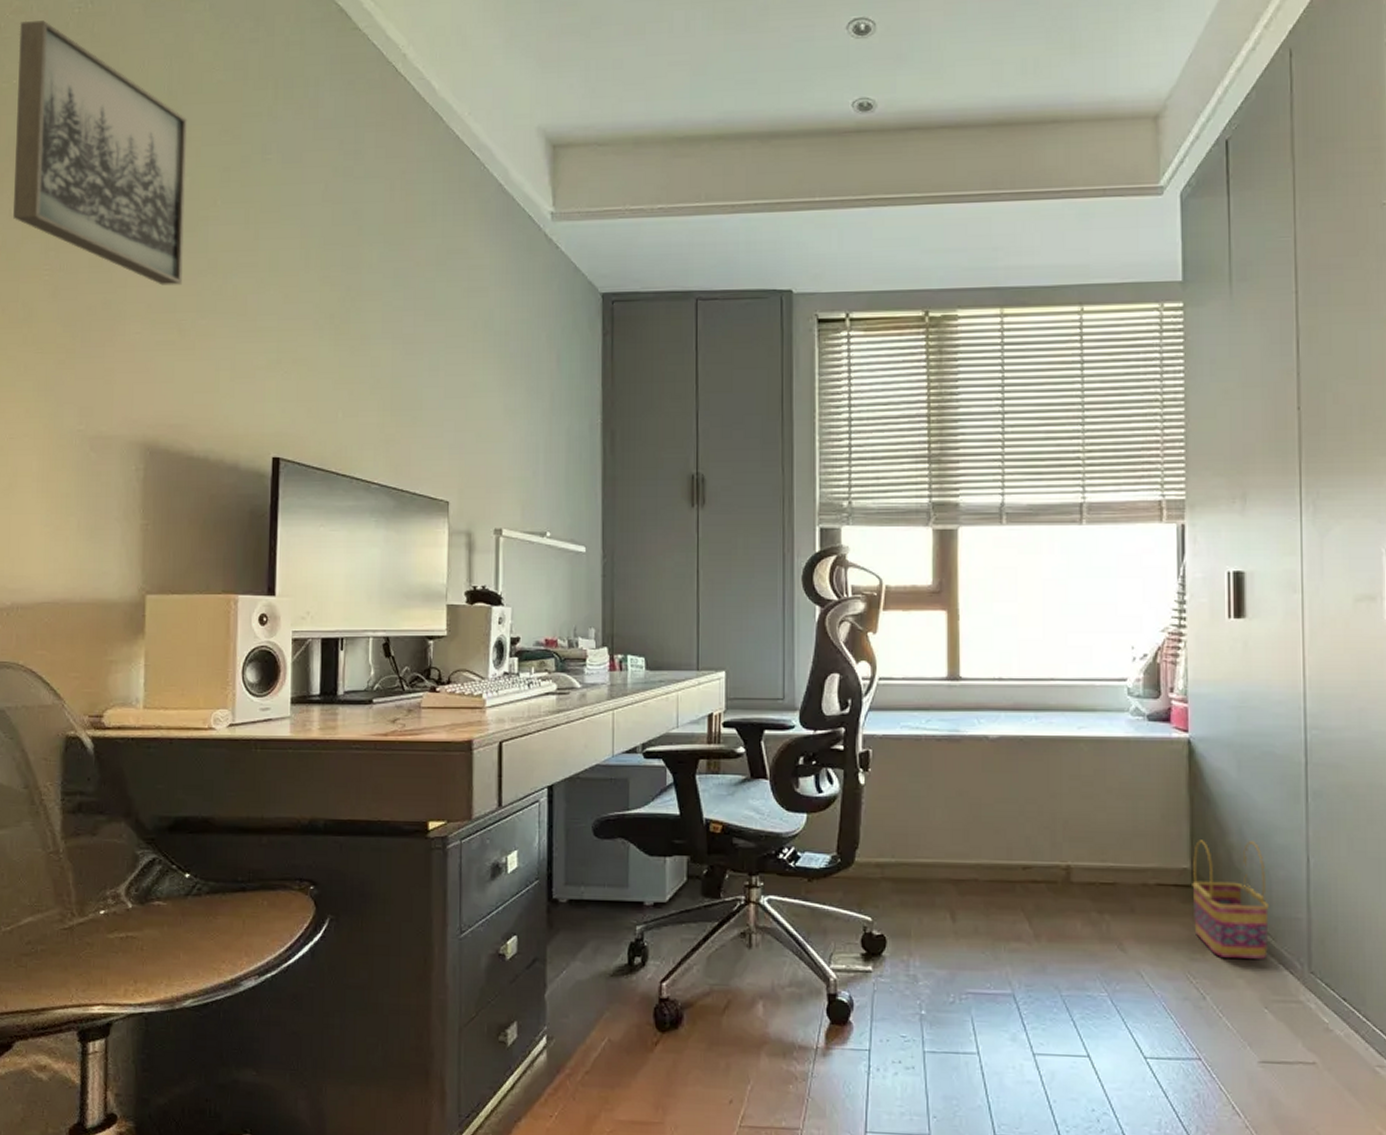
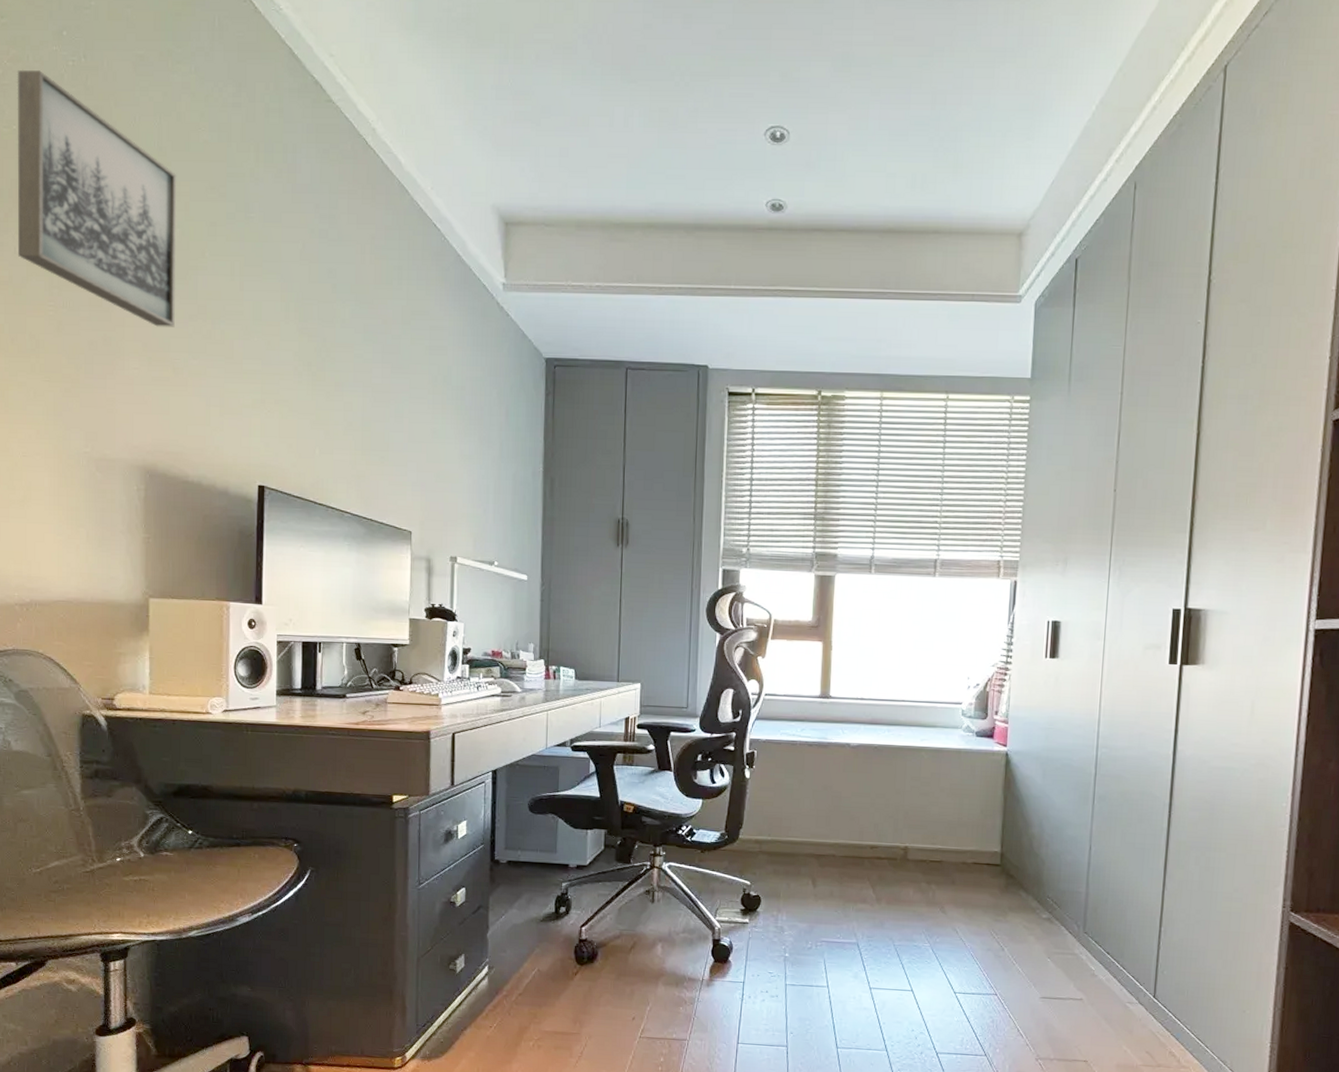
basket: present [1192,840,1269,959] -> none [999,830,1058,922]

